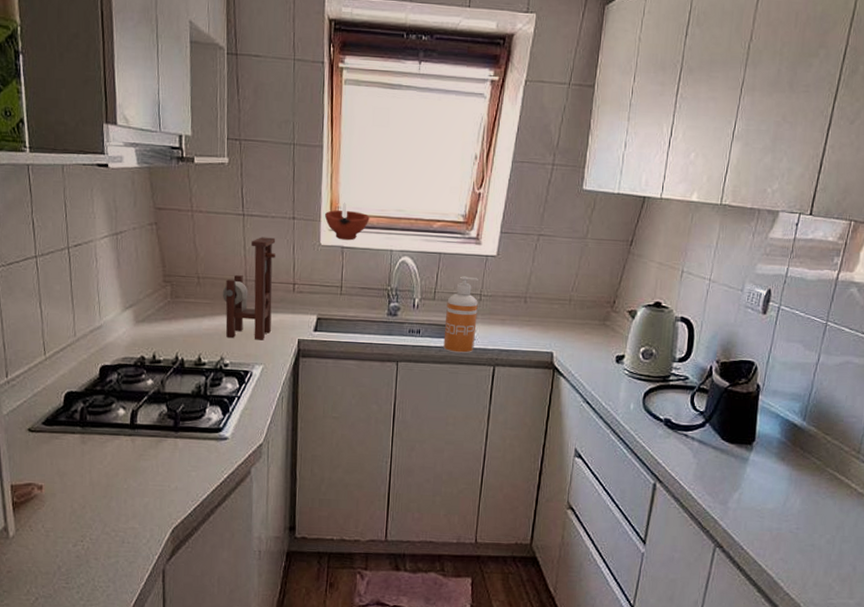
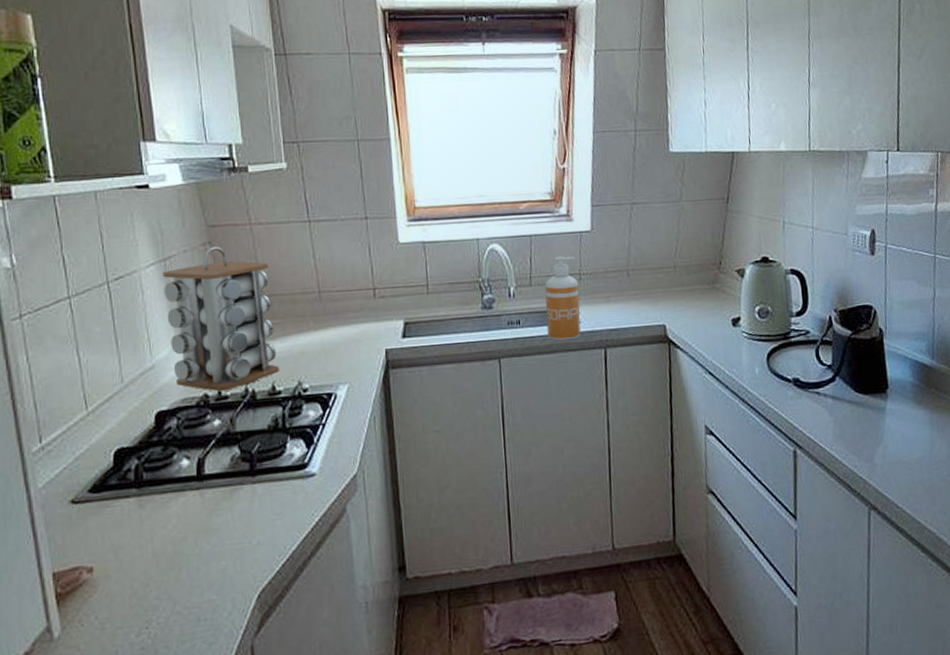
spice rack: none [114,227,206,356] -> present [162,246,279,392]
paper towel holder: present [222,237,276,340] -> none [293,241,354,358]
oil lamp: present [324,201,370,240] -> none [399,193,450,235]

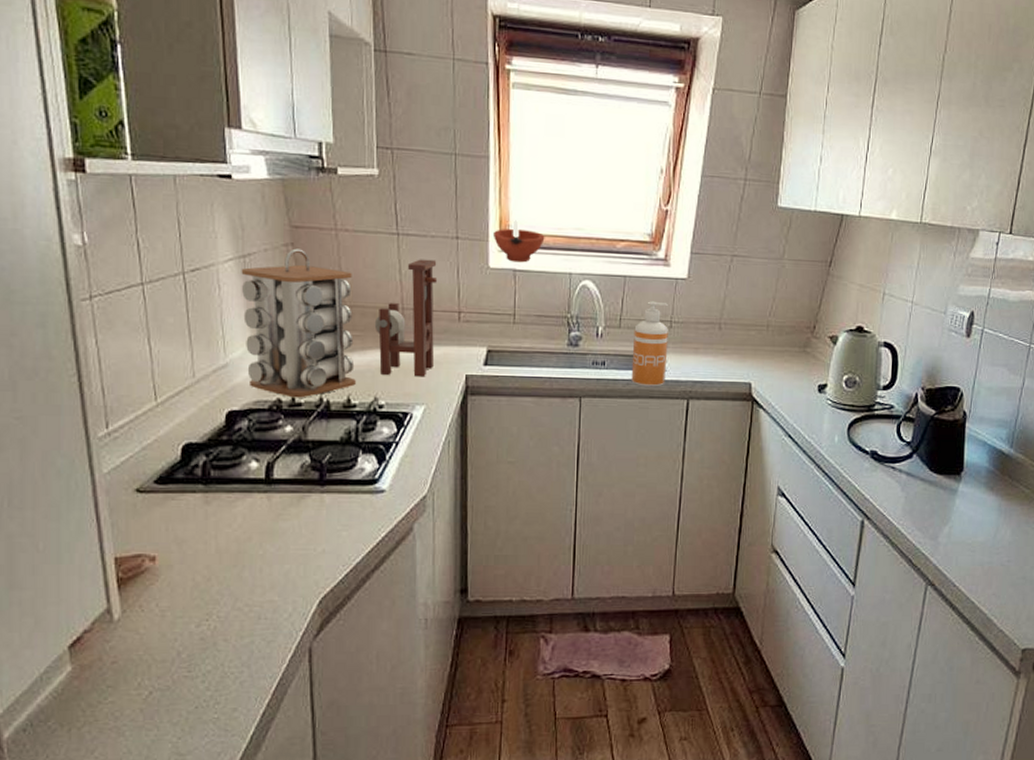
paper towel holder: none [293,241,354,358] -> present [374,259,438,377]
oil lamp: none [399,193,450,235] -> present [492,219,545,263]

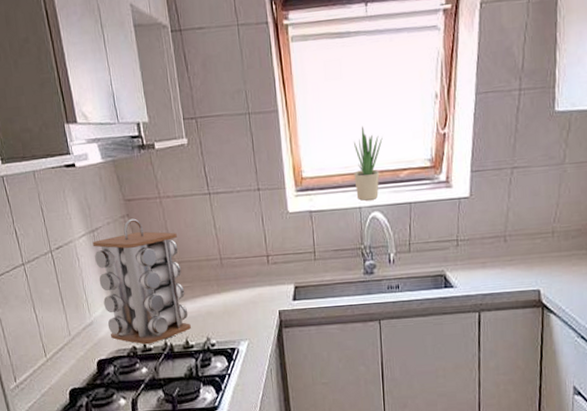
paper towel holder: present [374,259,438,377] -> none [199,212,252,318]
oil lamp: present [492,219,545,263] -> none [288,164,334,204]
potted plant: none [567,189,602,267] -> present [354,126,383,201]
soap dispenser: present [631,301,669,387] -> none [423,223,457,305]

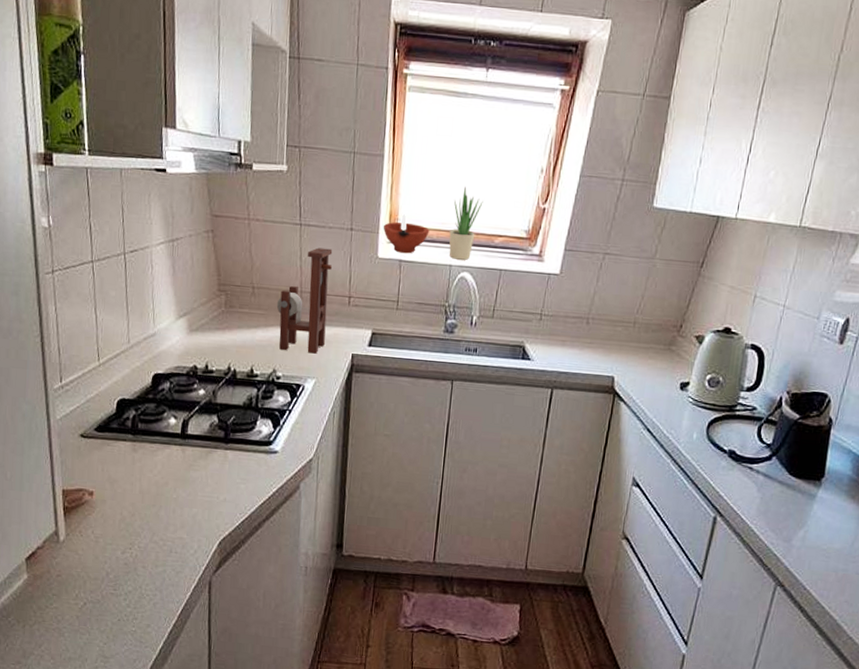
spice rack: present [92,218,191,345] -> none [170,235,260,366]
paper towel holder: none [199,212,252,318] -> present [276,247,333,354]
oil lamp: none [288,164,334,204] -> present [383,213,430,254]

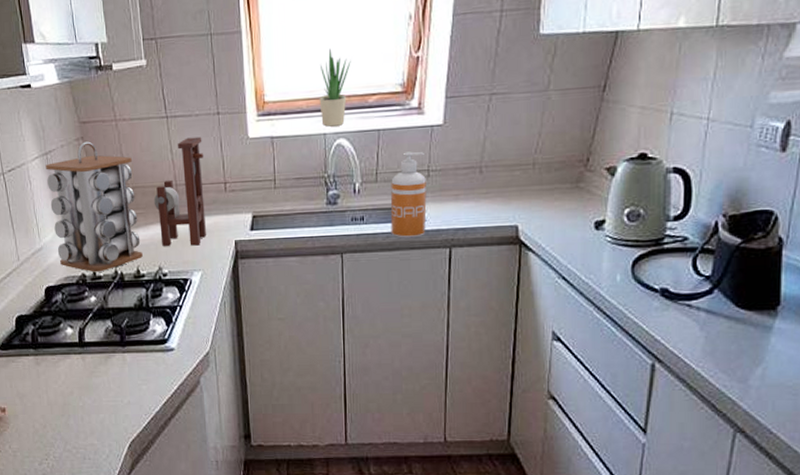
spice rack: none [170,235,260,366] -> present [45,141,143,272]
oil lamp: present [383,213,430,254] -> none [249,87,298,130]
soap dispenser: none [500,294,541,375] -> present [390,151,427,239]

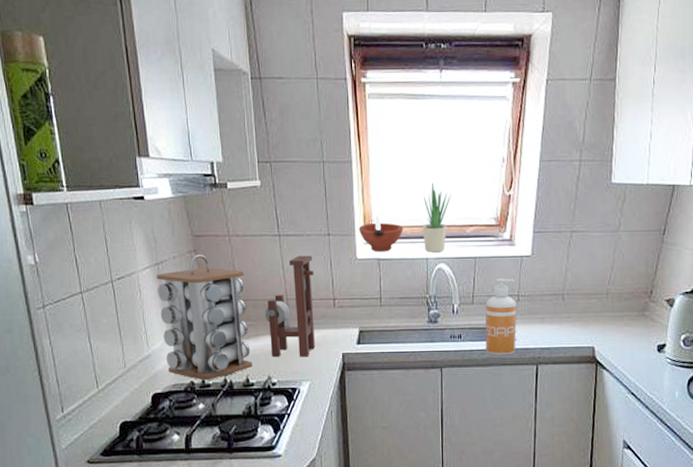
oil lamp: none [249,87,298,130] -> present [358,214,403,252]

